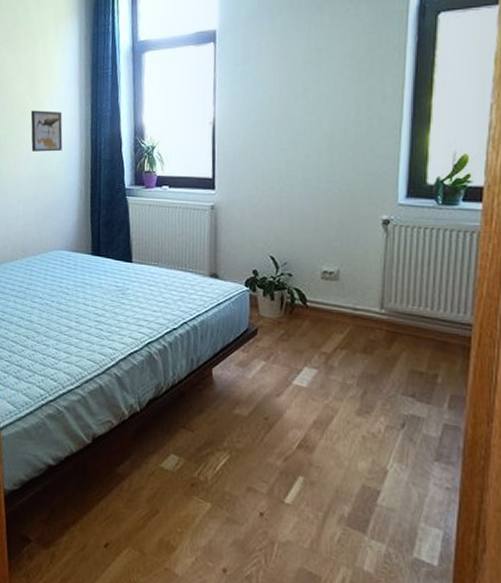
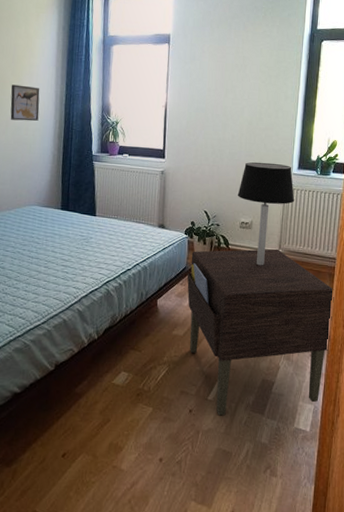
nightstand: none [249,308,471,527] -> present [187,248,334,416]
table lamp: none [316,189,403,331] -> present [237,162,295,266]

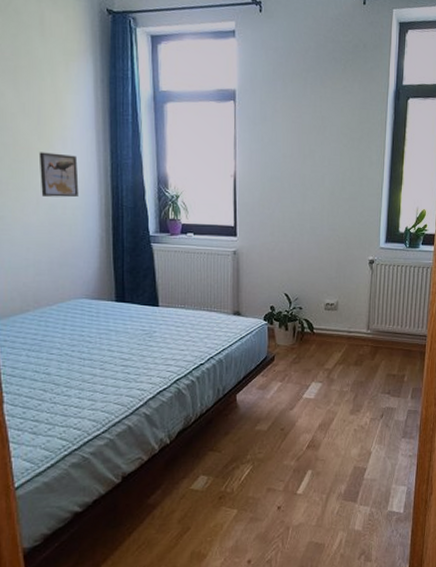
nightstand: present [187,248,334,416] -> none [268,330,426,509]
table lamp: present [237,162,295,266] -> none [321,236,383,349]

